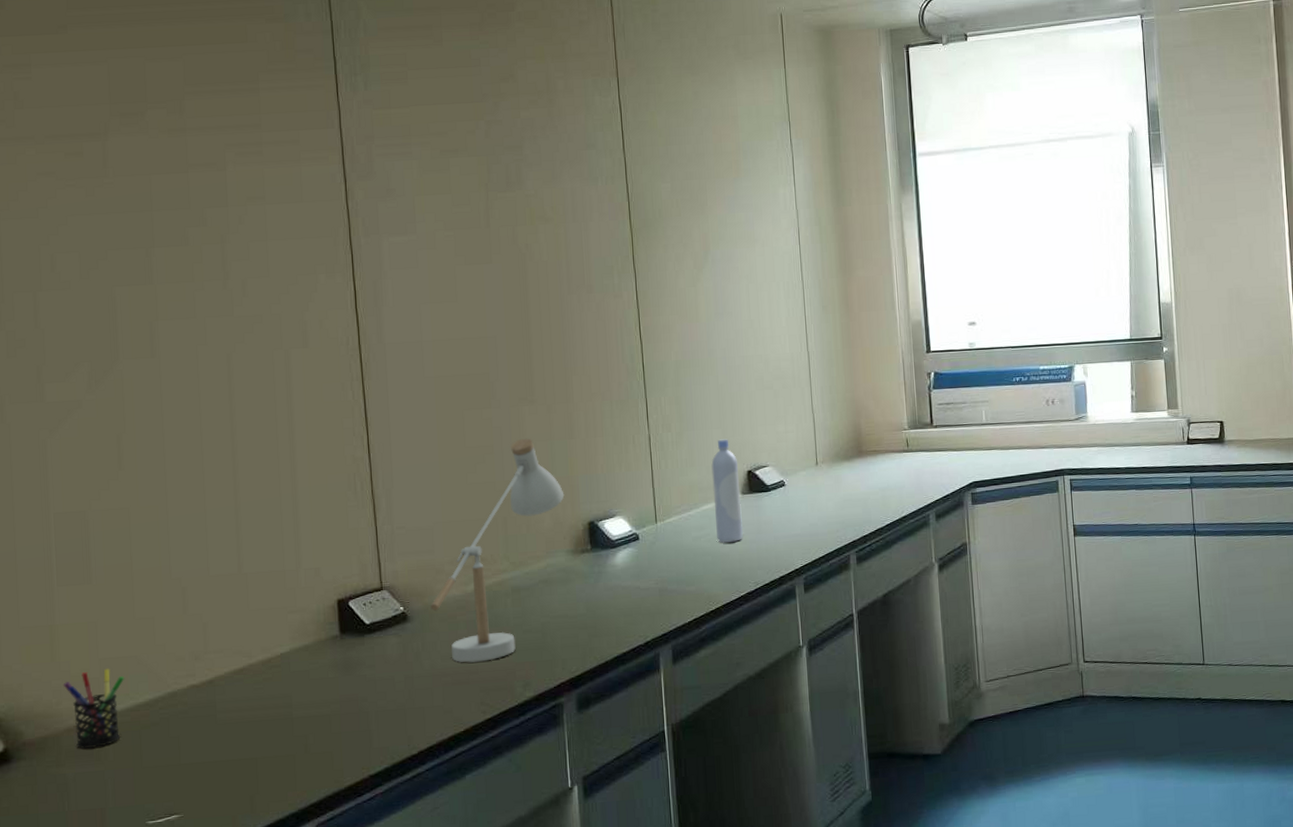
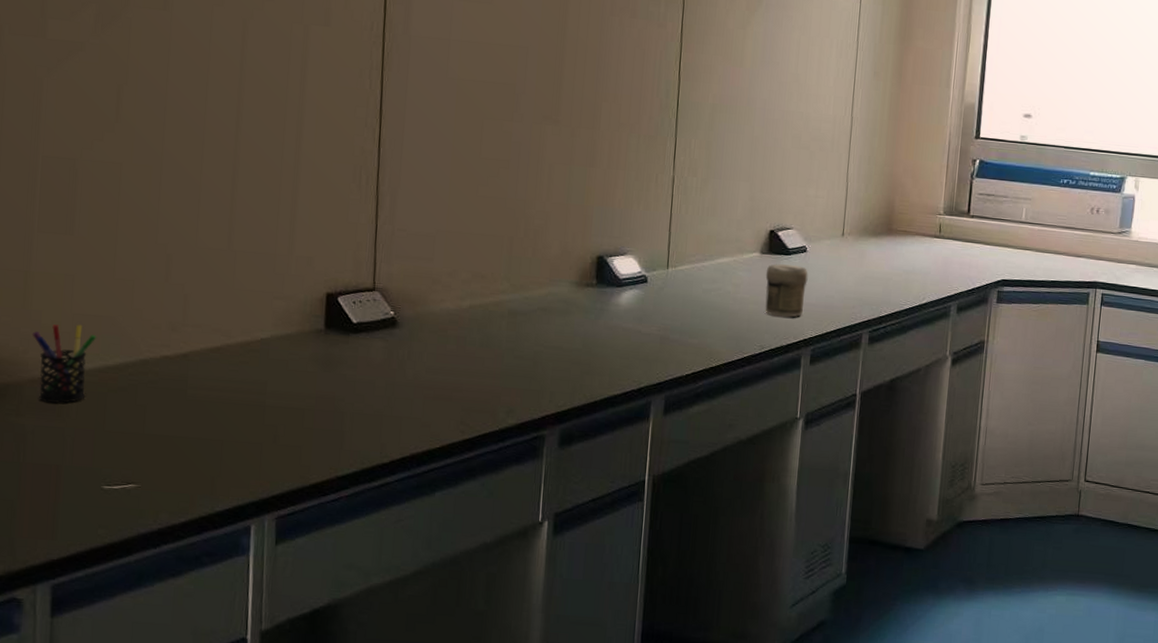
desk lamp: present [431,438,565,663] -> none [422,158,577,381]
bottle: present [711,439,744,543] -> none [728,193,761,301]
jar: none [749,499,790,552] -> present [765,264,808,318]

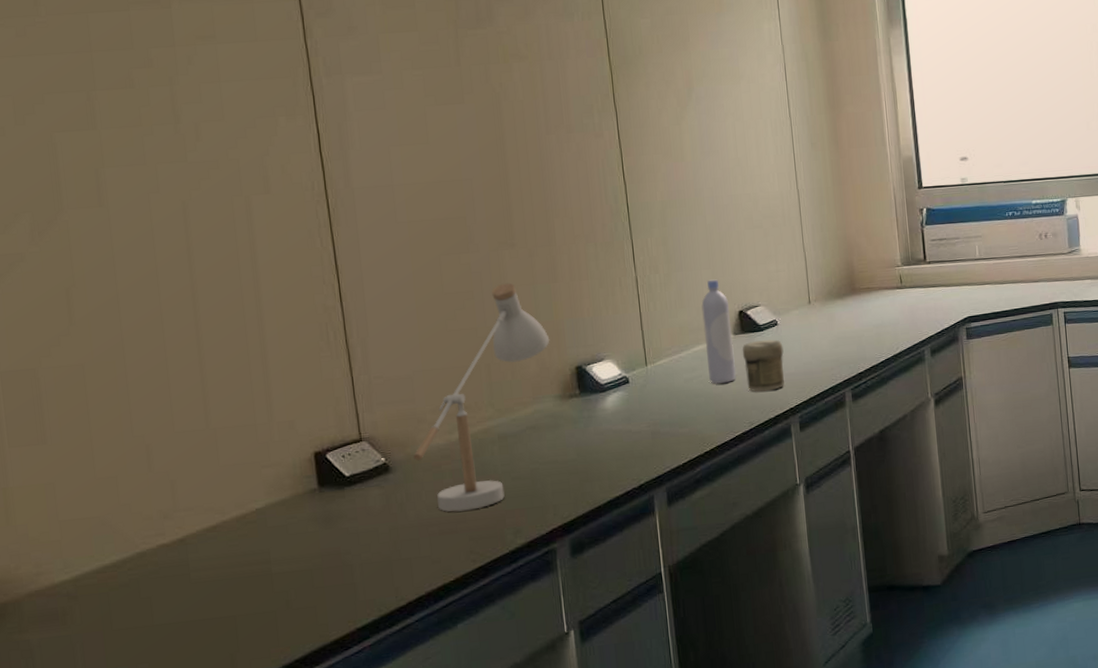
pen holder: present [32,324,97,403] -> none [21,530,89,614]
desk lamp: none [422,158,577,381] -> present [413,282,550,512]
bottle: none [728,193,761,301] -> present [701,279,737,384]

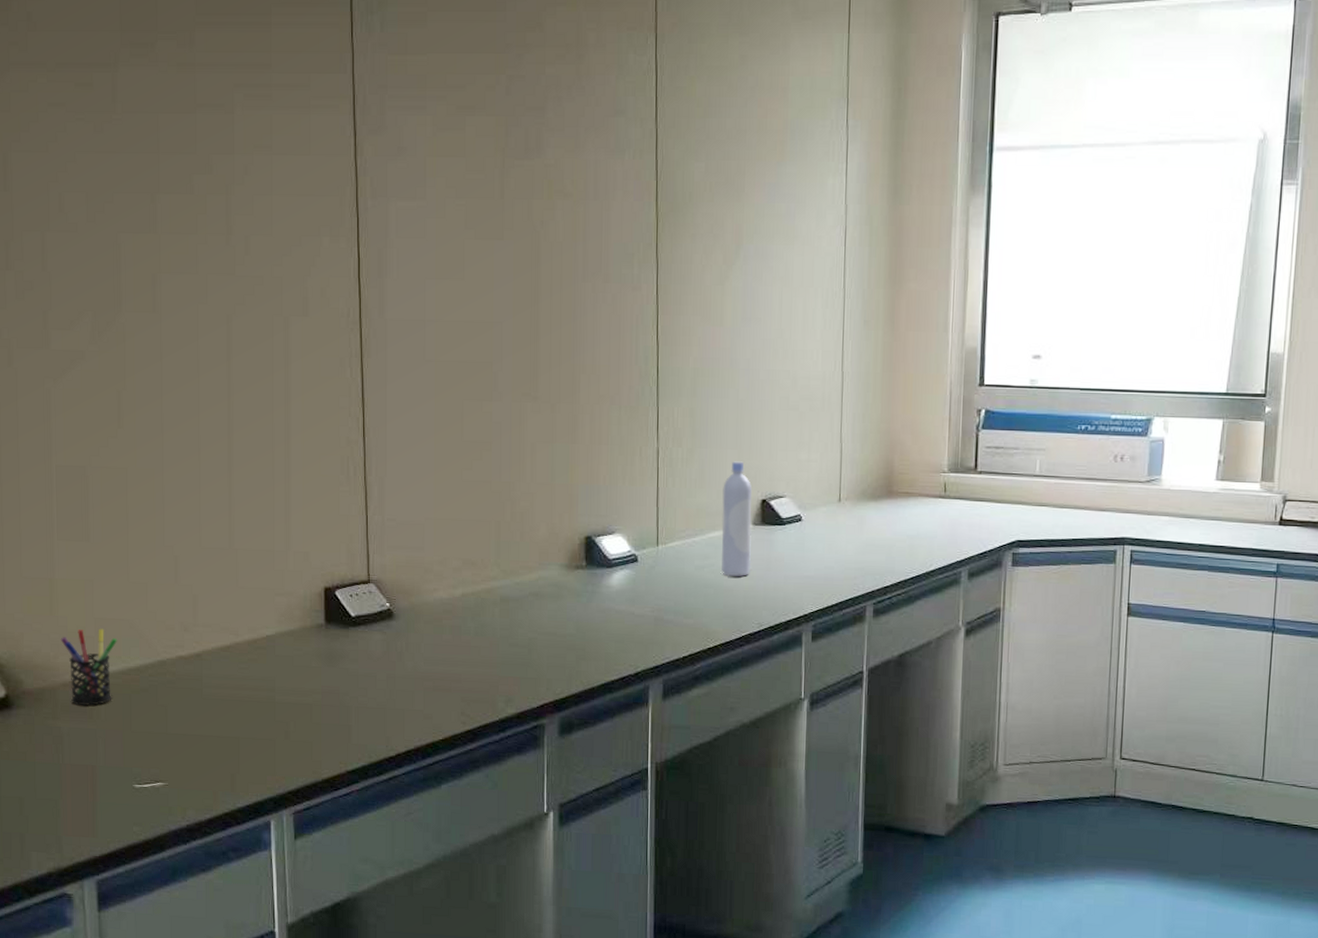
pen holder: none [21,530,89,614] -> present [60,628,118,706]
desk lamp: present [413,282,550,512] -> none [417,437,562,671]
jar: present [742,339,784,392] -> none [759,535,805,592]

